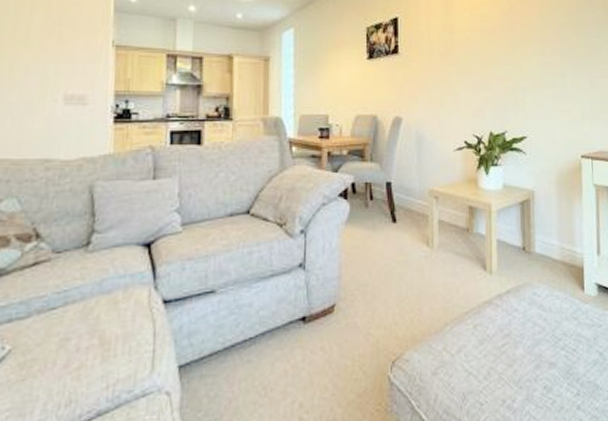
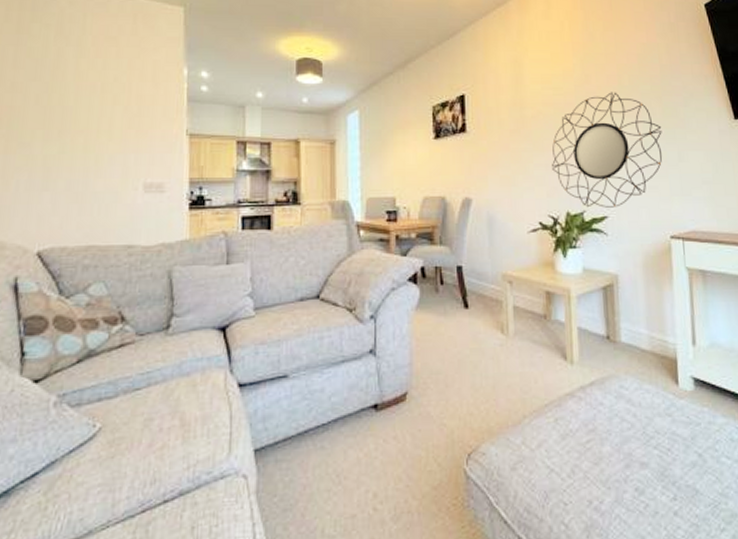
home mirror: none [478,21,577,129] -> present [552,92,663,208]

